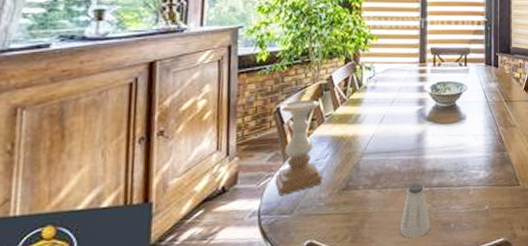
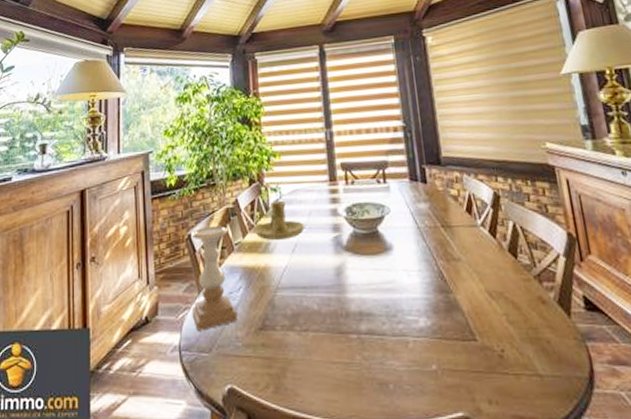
candle holder: none [346,78,393,113] -> present [254,200,304,241]
saltshaker: present [399,183,431,238] -> none [326,328,364,397]

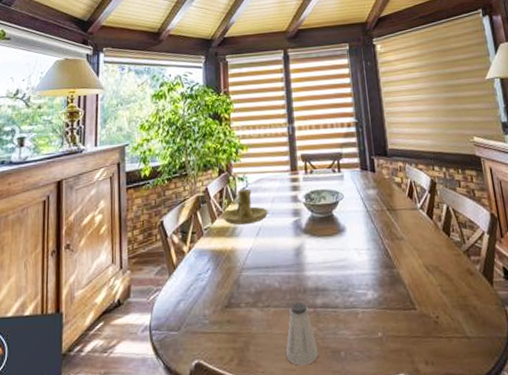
candle holder: present [191,225,237,331] -> none [162,212,205,311]
saltshaker: none [326,328,364,397] -> present [285,302,319,366]

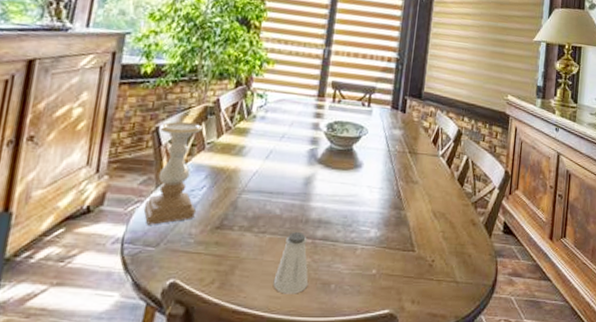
candle holder: none [162,212,205,311] -> present [143,121,202,225]
candle holder: present [222,188,268,226] -> none [231,106,284,146]

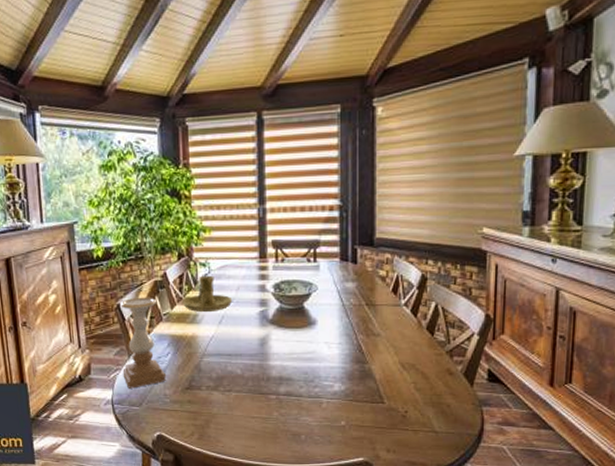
candle holder: none [231,106,284,146] -> present [183,275,232,313]
saltshaker: present [273,232,309,294] -> none [246,389,279,444]

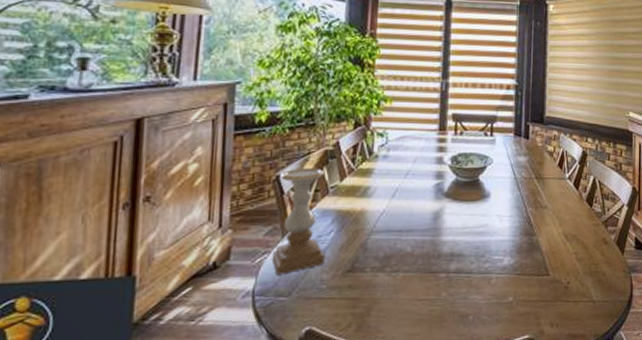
candle holder: present [183,275,232,313] -> none [354,146,408,186]

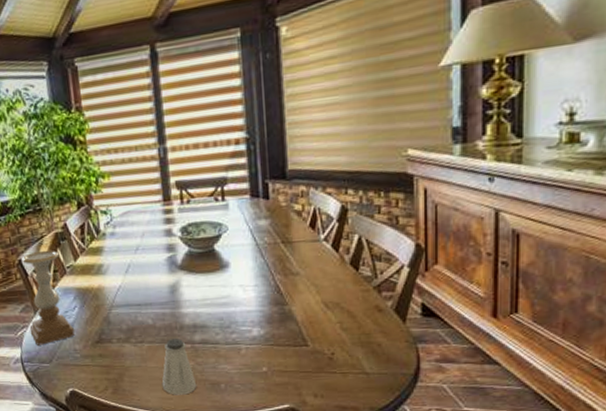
saltshaker: none [410,267,446,330] -> present [161,338,197,395]

